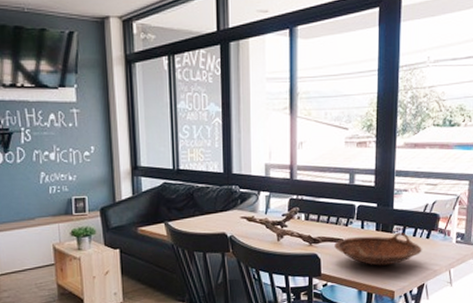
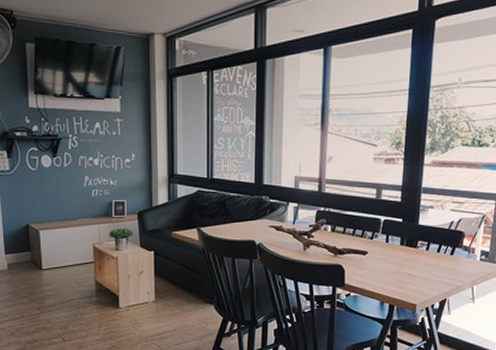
bowl: present [334,232,422,266] -> none [359,247,446,279]

